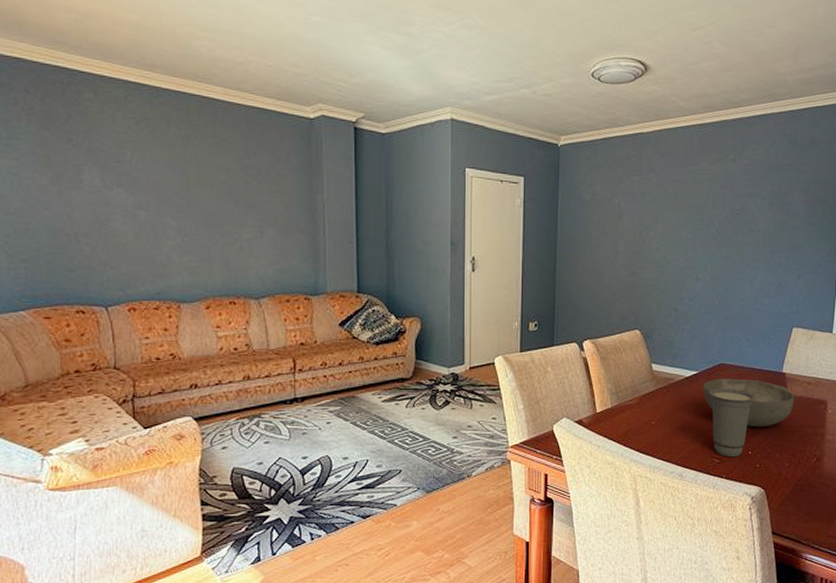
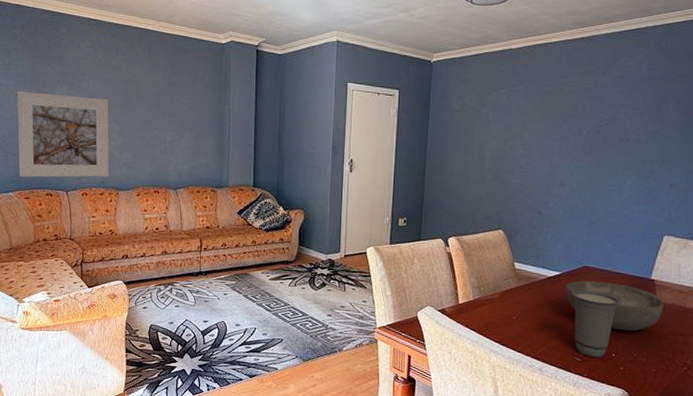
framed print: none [24,175,166,290] -> present [17,91,110,178]

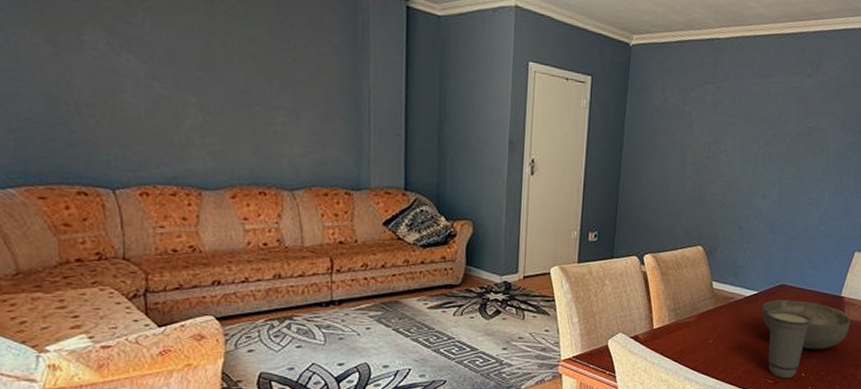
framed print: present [17,91,110,178] -> none [11,29,185,170]

